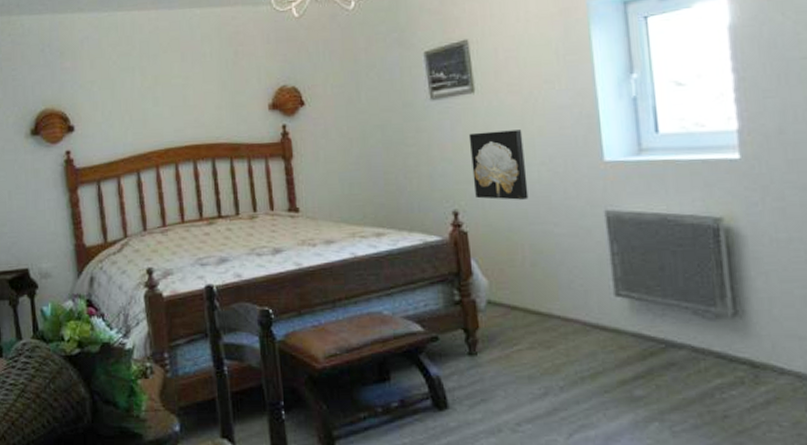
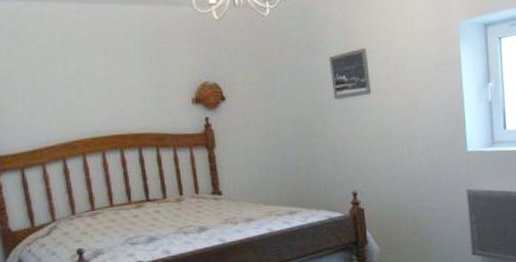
wall art: present [468,129,529,200] -> none [365,125,411,182]

